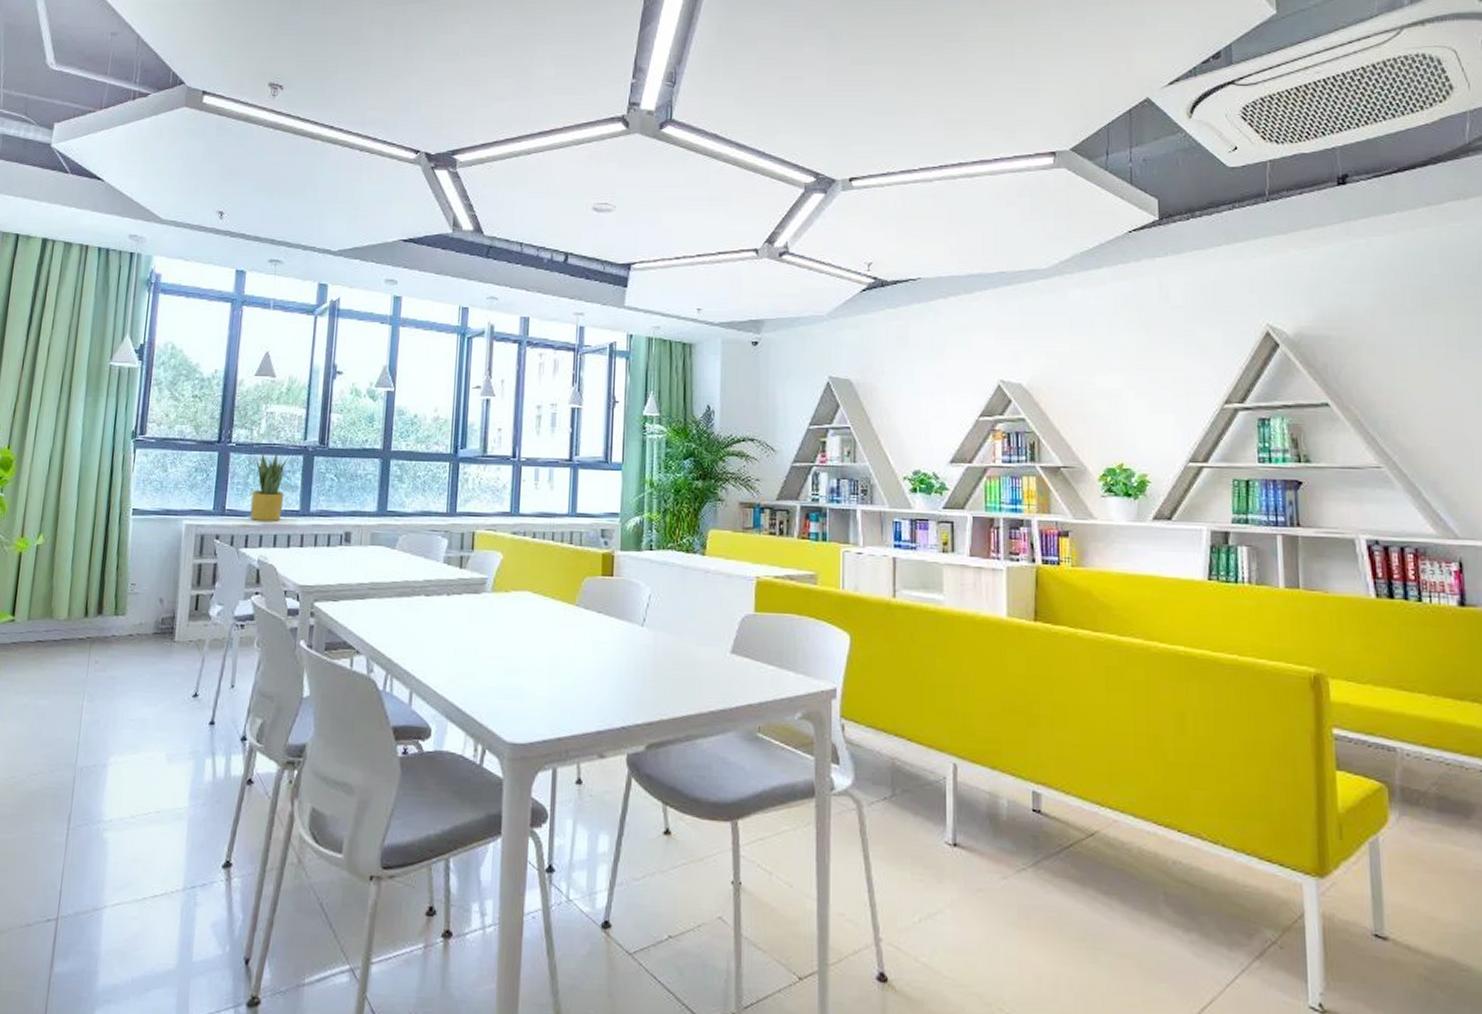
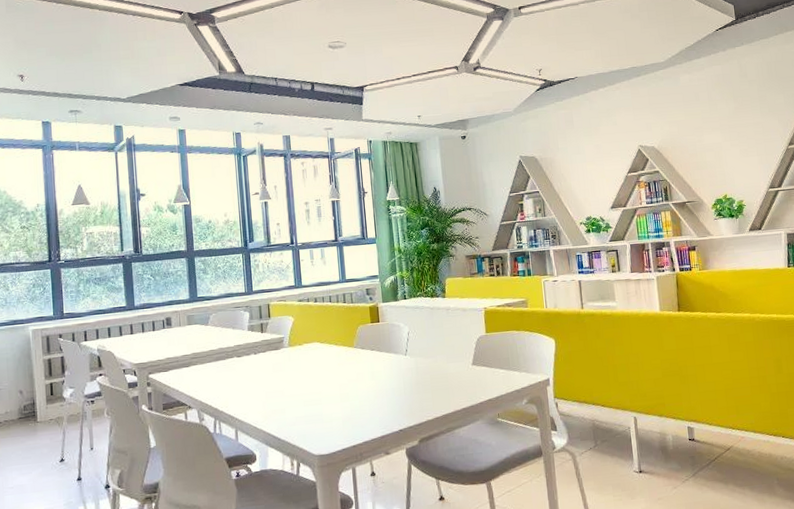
planter: present [250,452,289,522] -> none [81,263,112,319]

